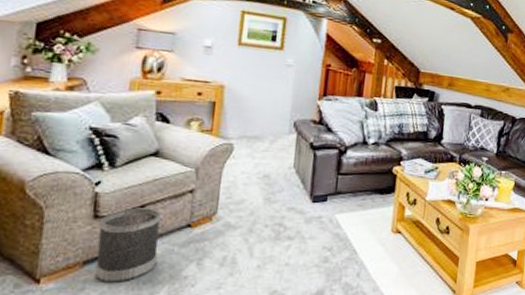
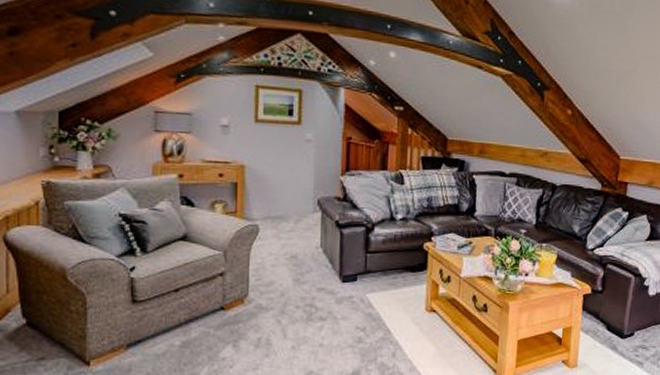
wastebasket: present [95,207,162,283] -> none [138,292,195,364]

